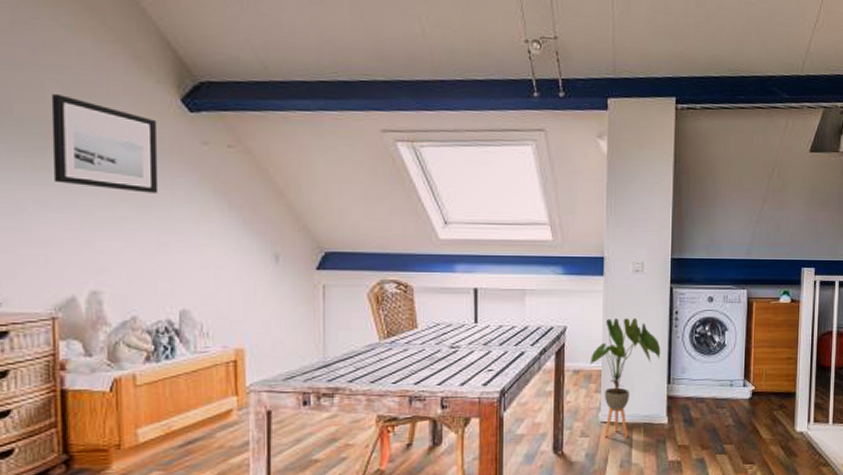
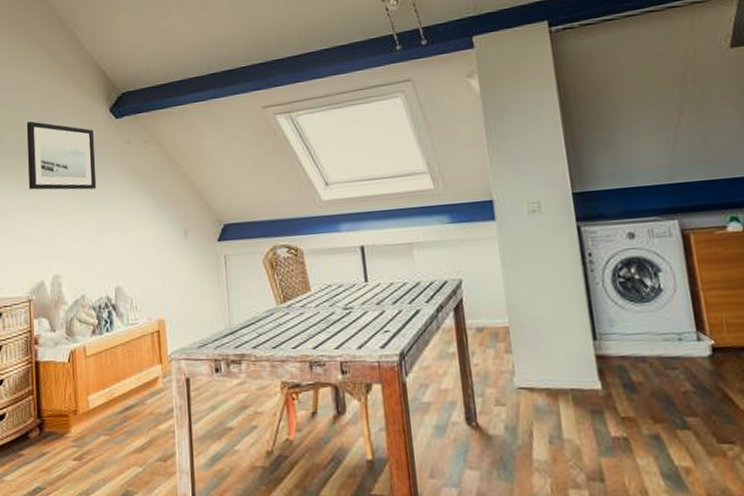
house plant: present [589,318,661,438] -> none [493,265,579,408]

